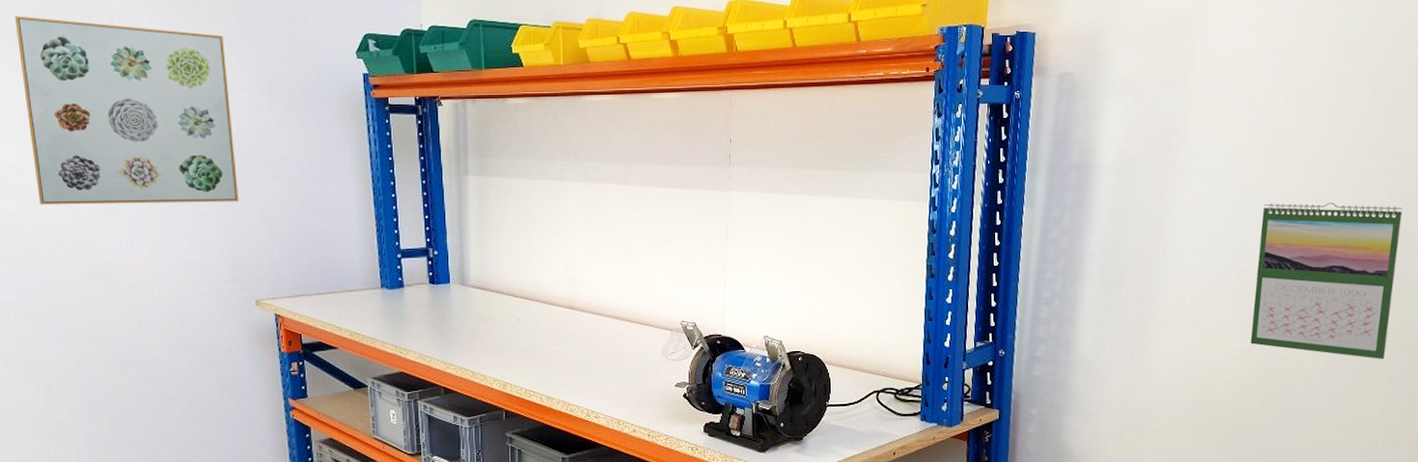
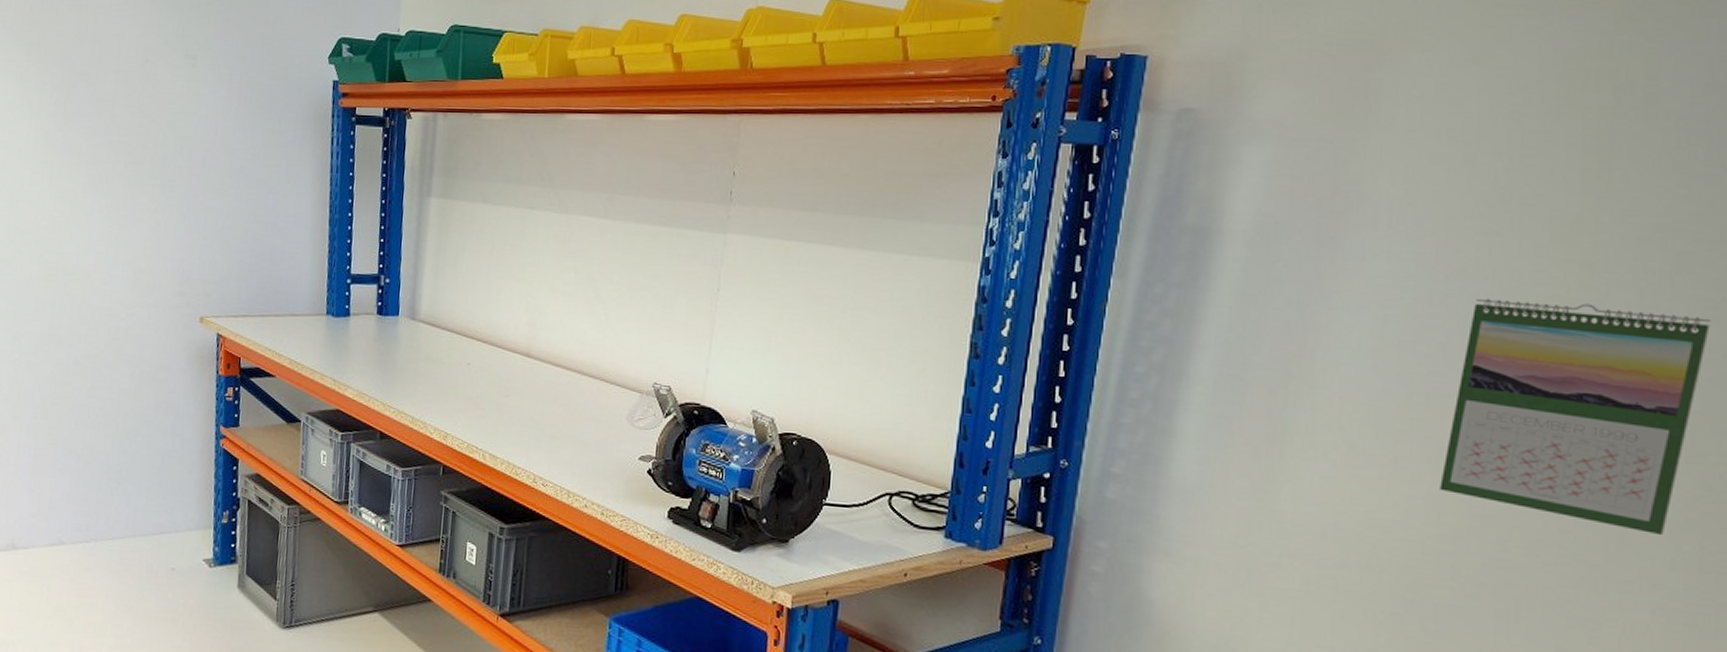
wall art: present [14,16,239,205] -> none [11,12,200,212]

